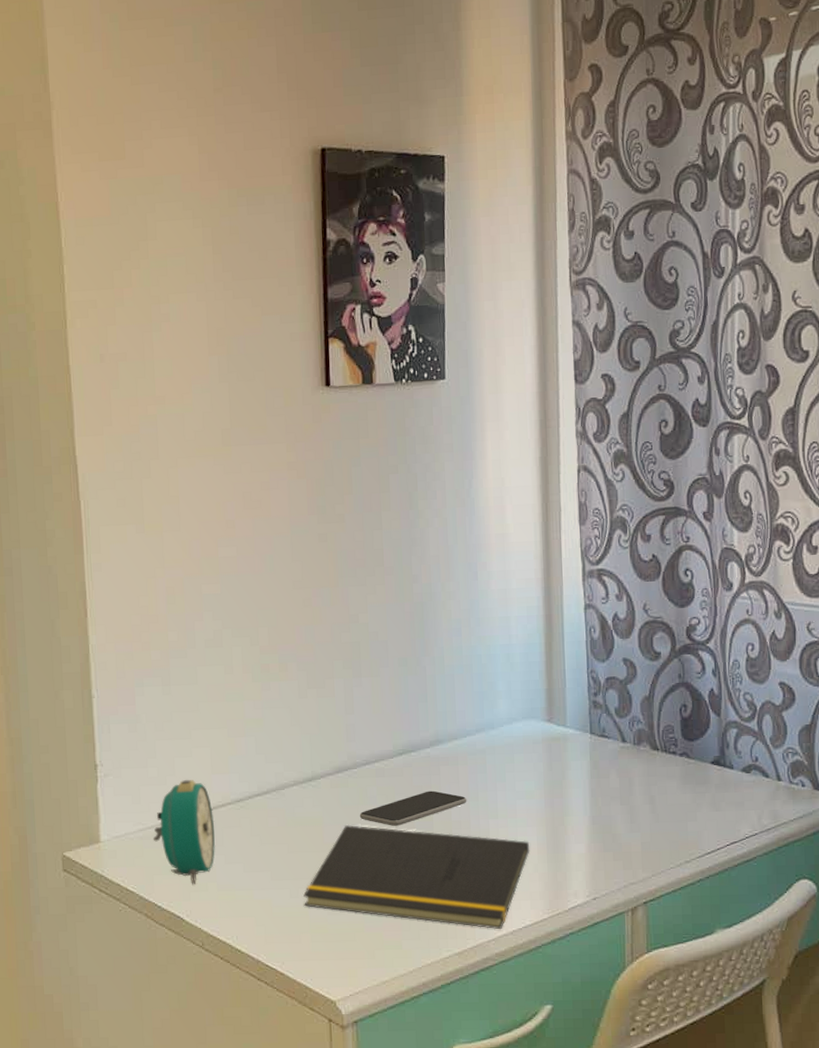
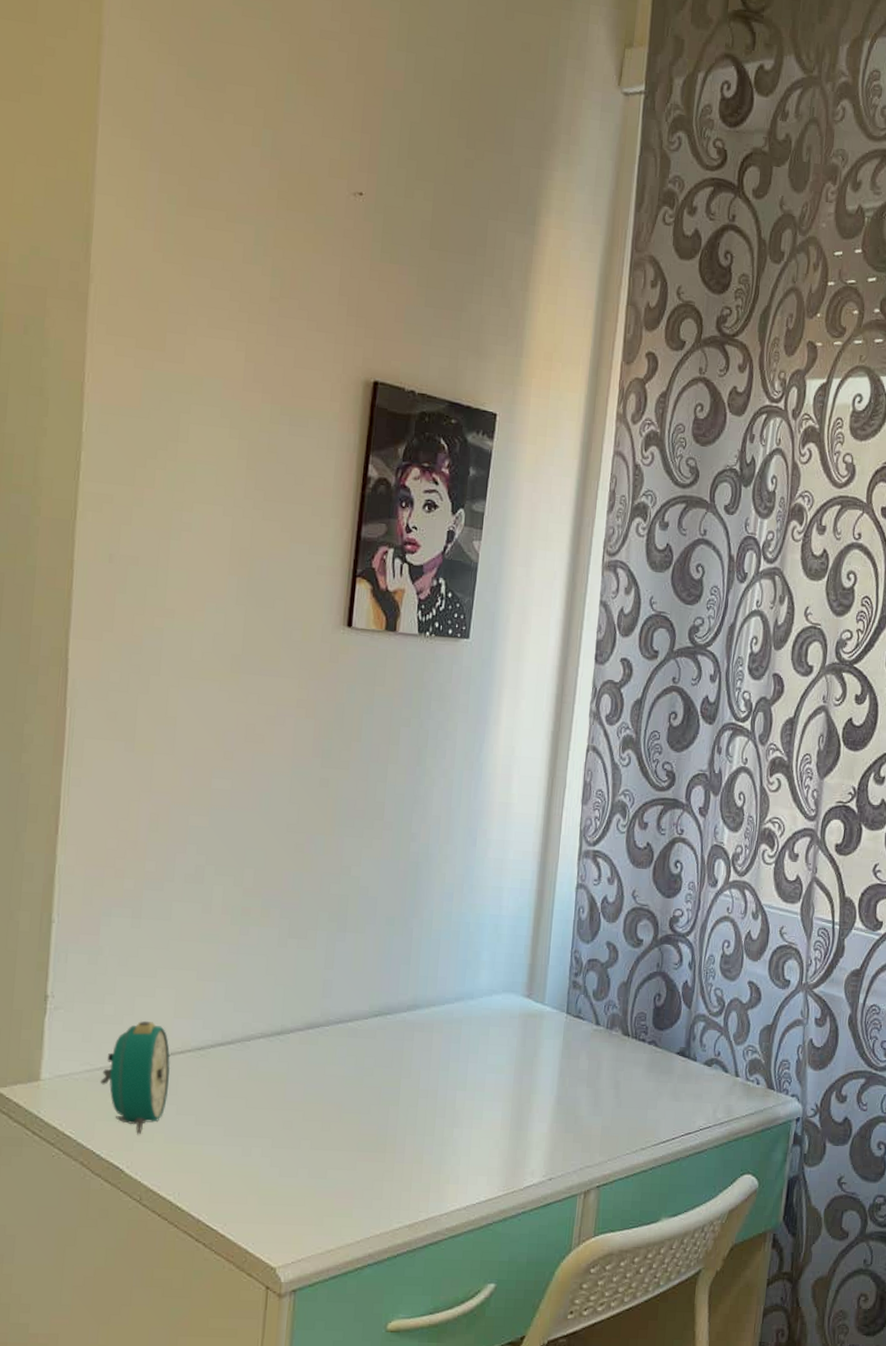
notepad: present [303,824,530,930] -> none [255,1083,494,1204]
smartphone: present [359,790,467,826] -> none [325,1056,438,1090]

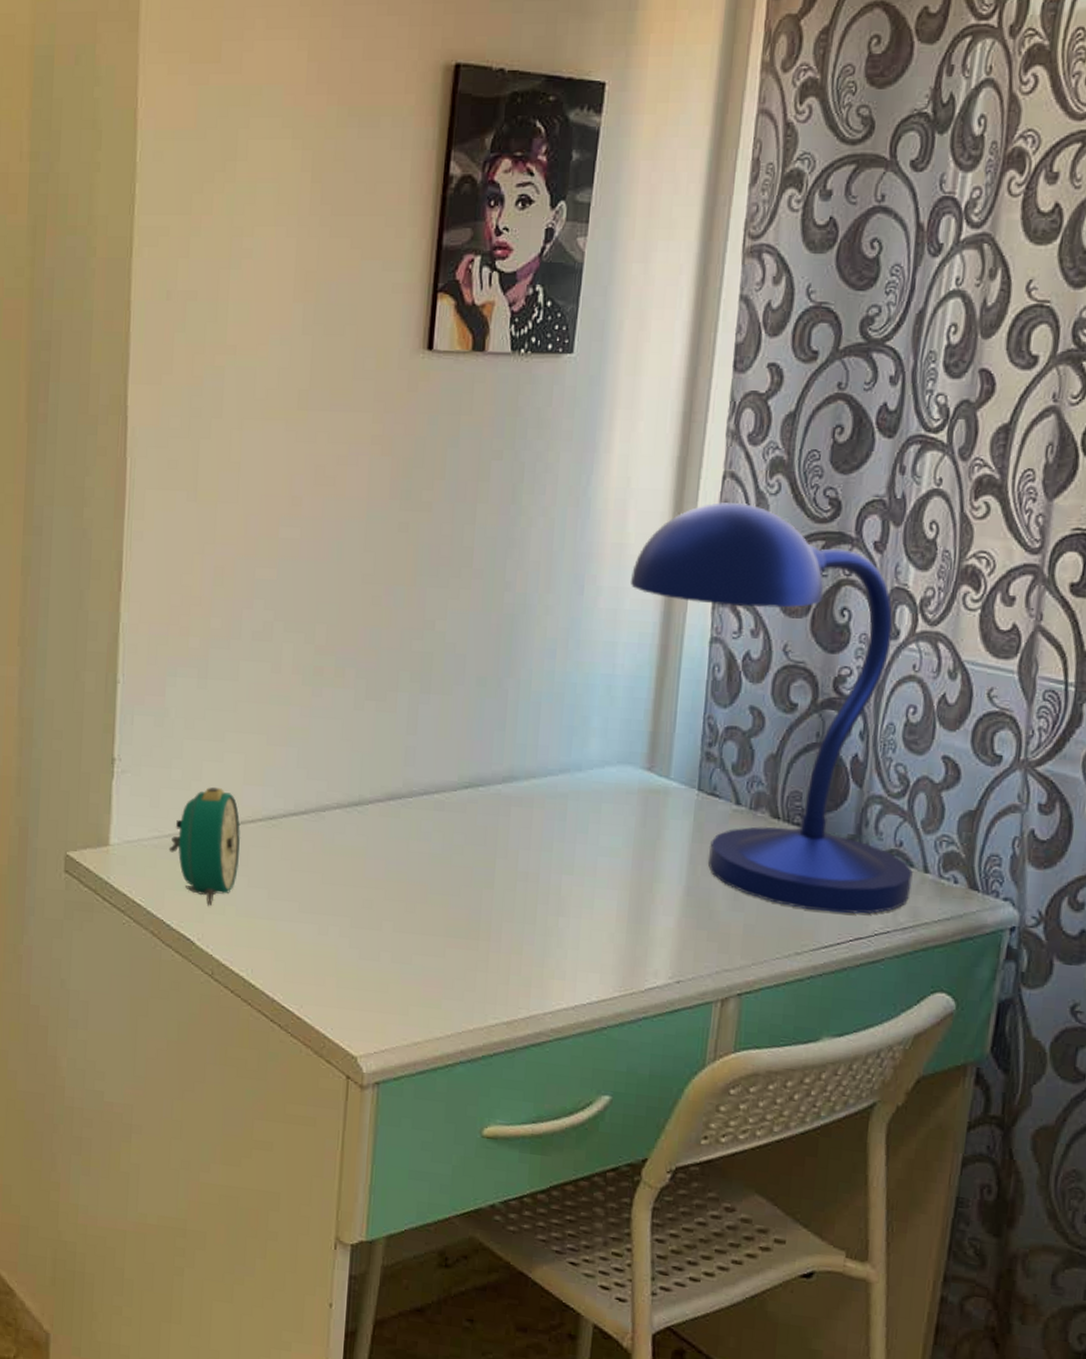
desk lamp: none [514,771,727,1113] -> present [631,502,913,915]

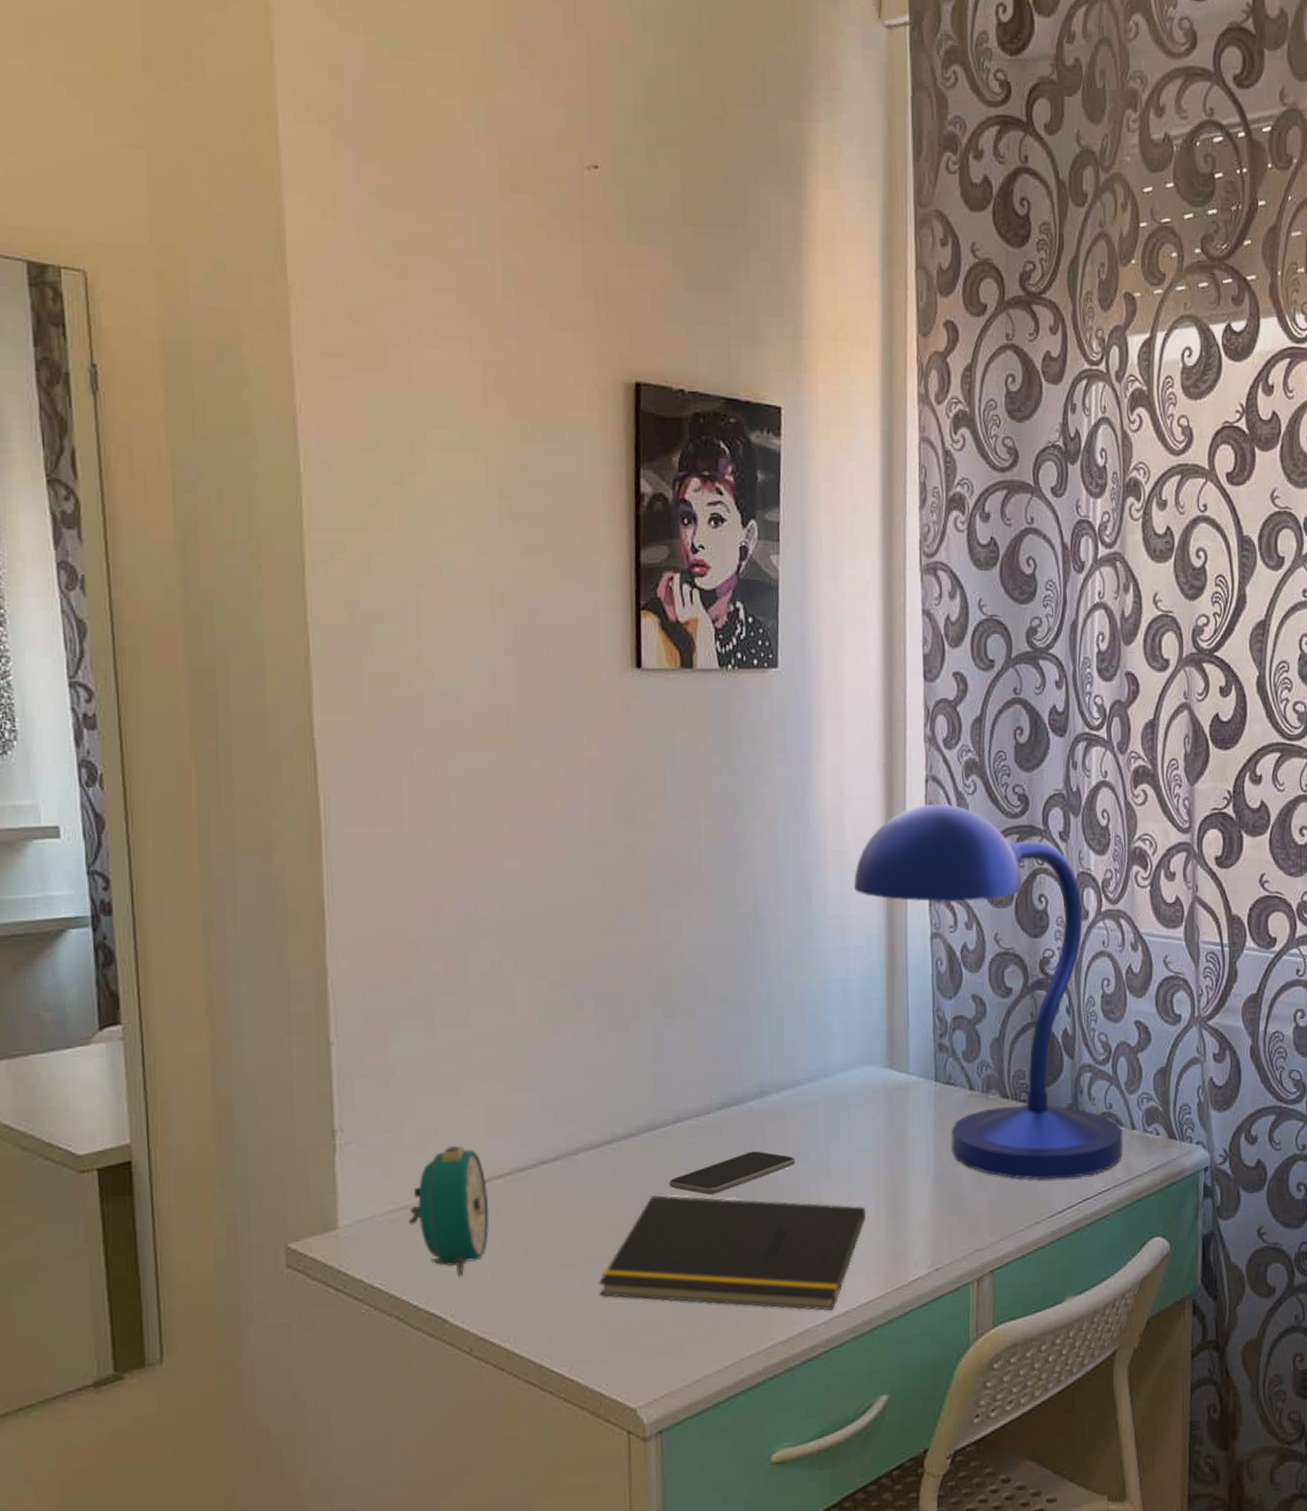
notepad: none [333,860,608,1003] -> present [599,1194,867,1311]
smartphone: none [409,833,539,869] -> present [668,1151,796,1195]

